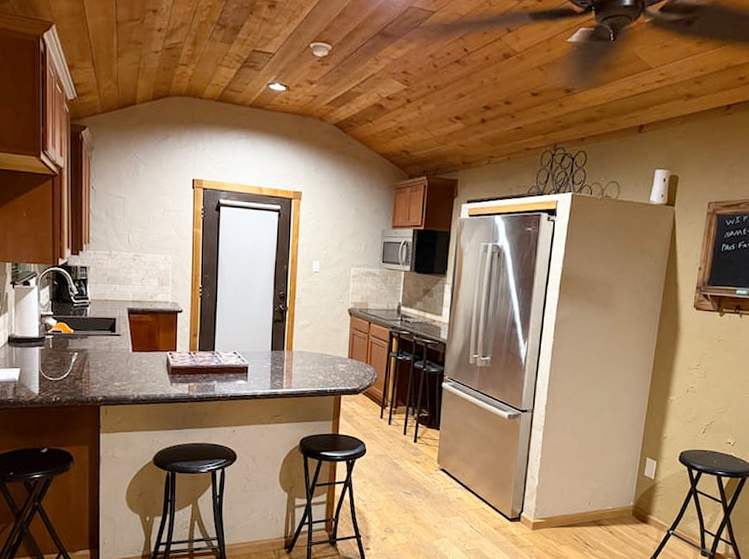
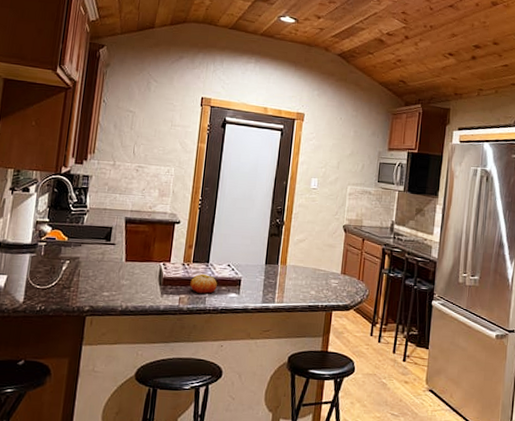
fruit: none [198,363,225,381] -> present [190,274,217,294]

